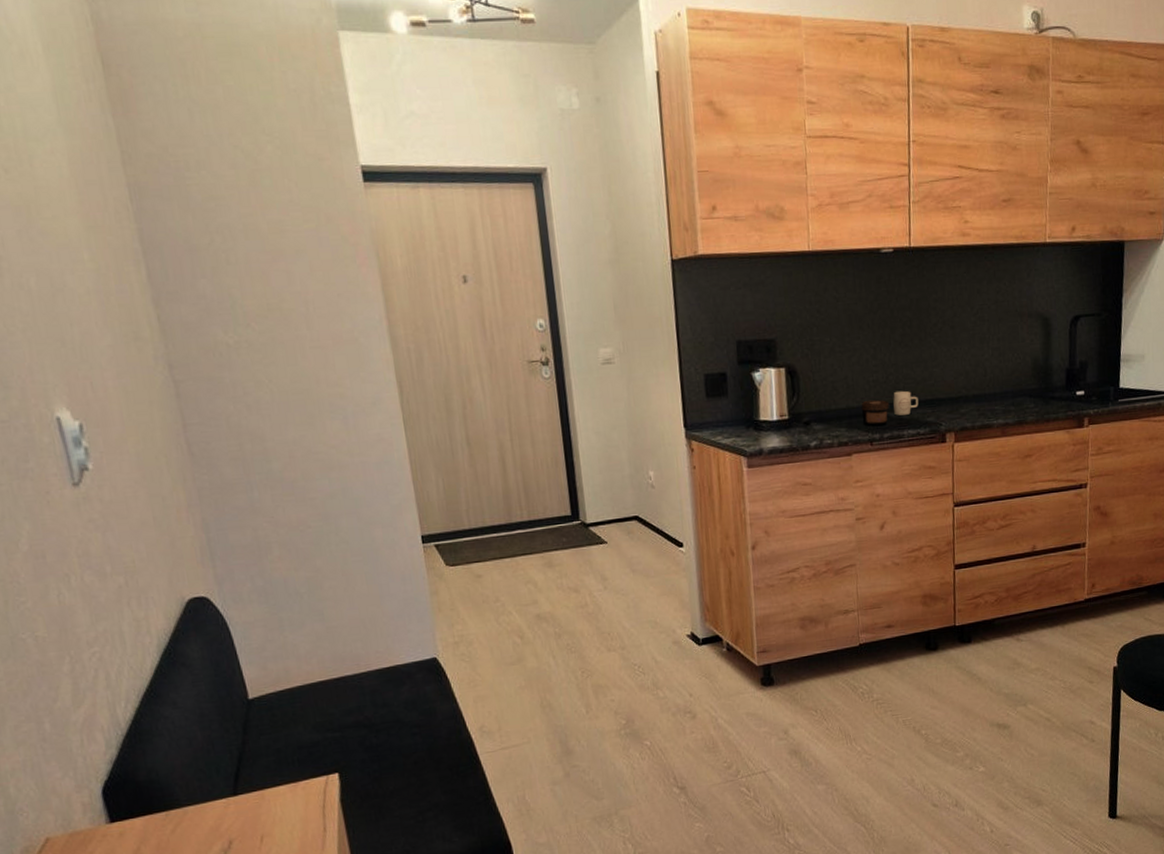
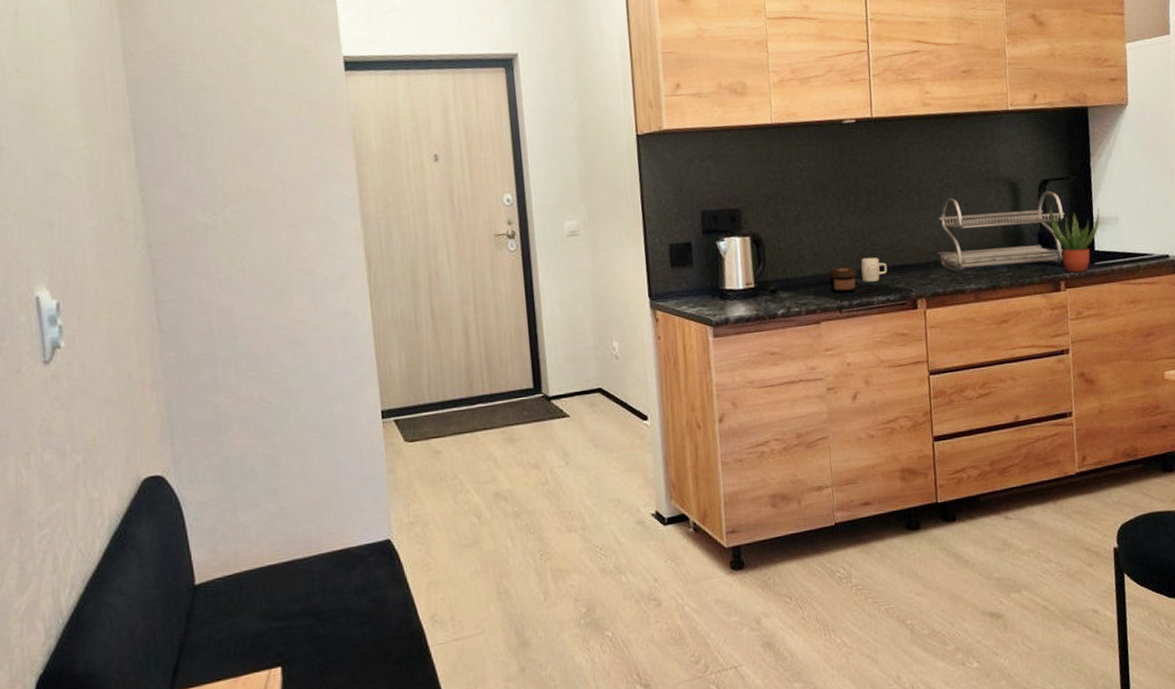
dish rack: none [968,326,1095,408] -> present [937,190,1066,273]
potted plant: none [1078,342,1128,410] -> present [1049,205,1100,273]

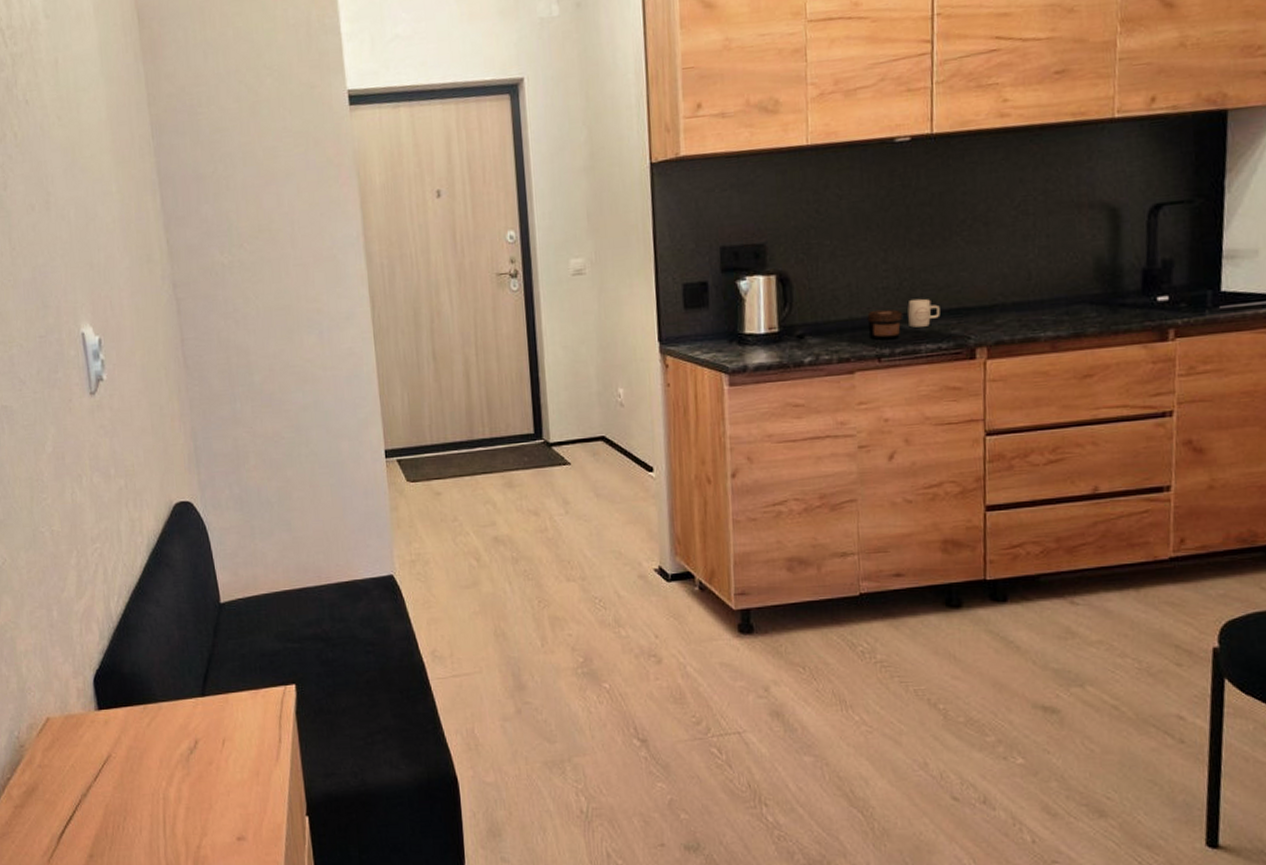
dish rack: present [937,190,1066,273] -> none [1006,217,1184,318]
potted plant: present [1049,205,1100,273] -> none [1160,236,1233,319]

